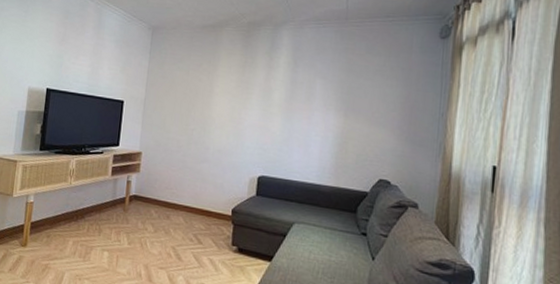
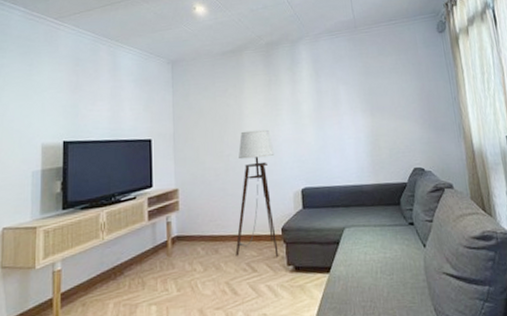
floor lamp: none [185,109,238,235] -> present [235,129,279,257]

